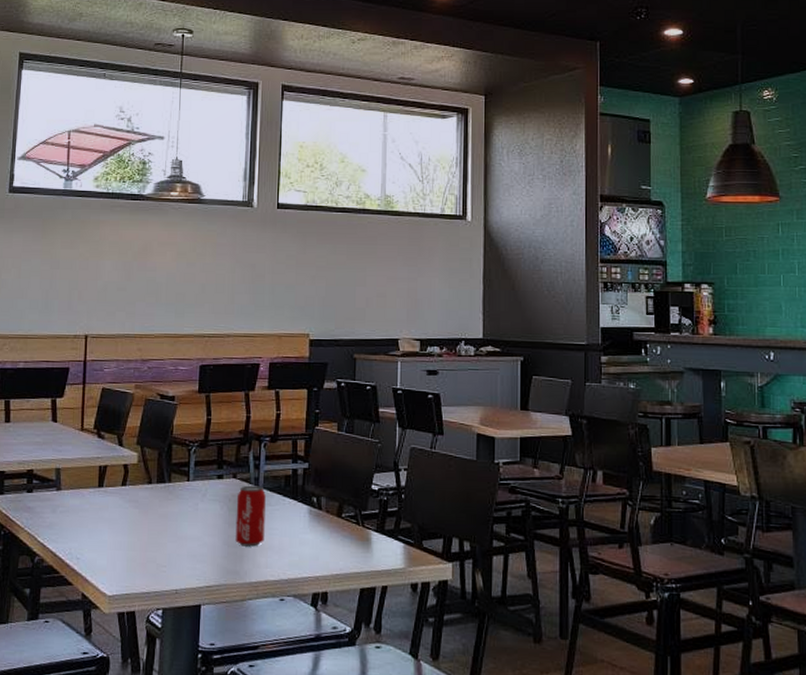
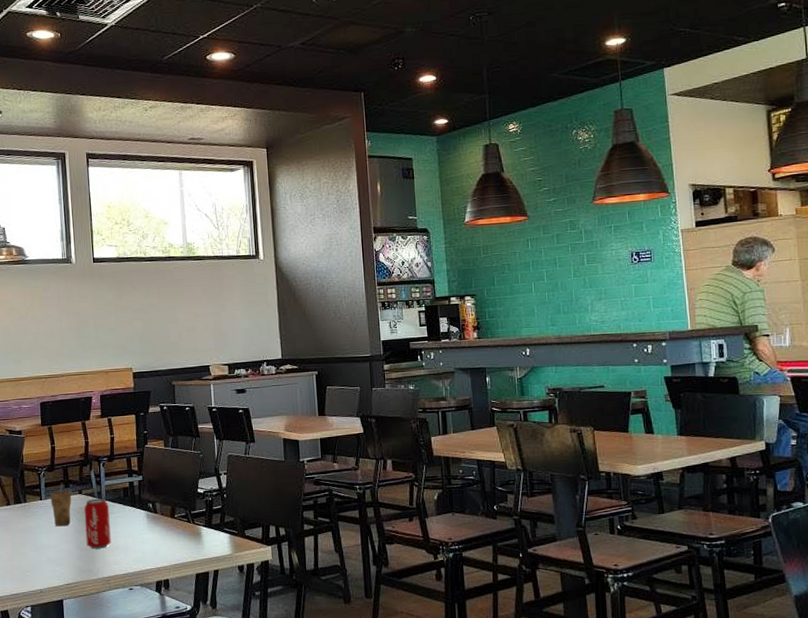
cup: none [199,463,225,516] -> present [50,483,72,527]

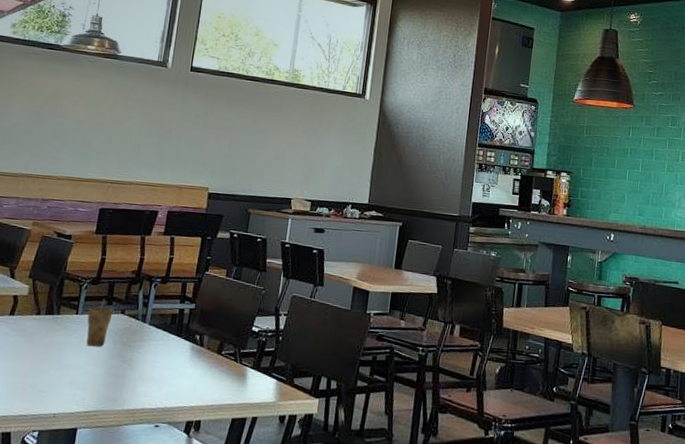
soda can: present [84,498,111,549] -> none [117,321,152,377]

